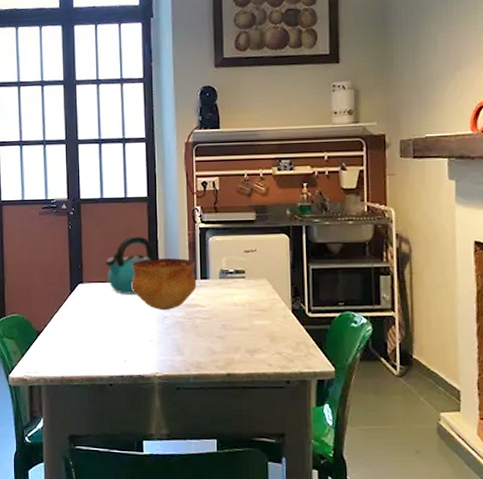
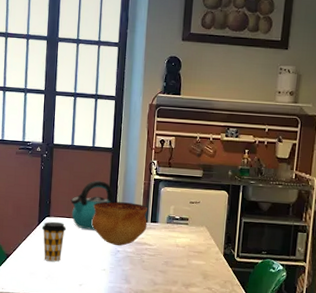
coffee cup: none [74,289,103,336] -> present [41,222,67,262]

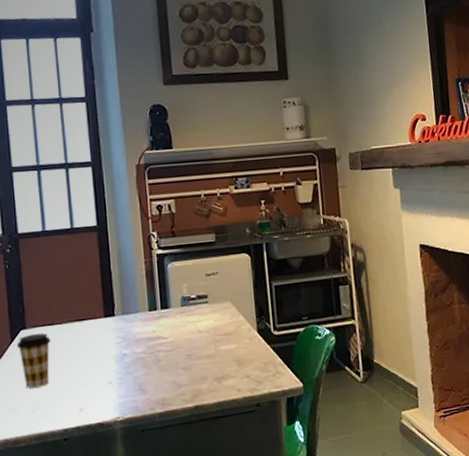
kettle: present [70,180,114,230] -> none [51,269,109,336]
bowl: present [91,201,148,246] -> none [83,289,157,348]

